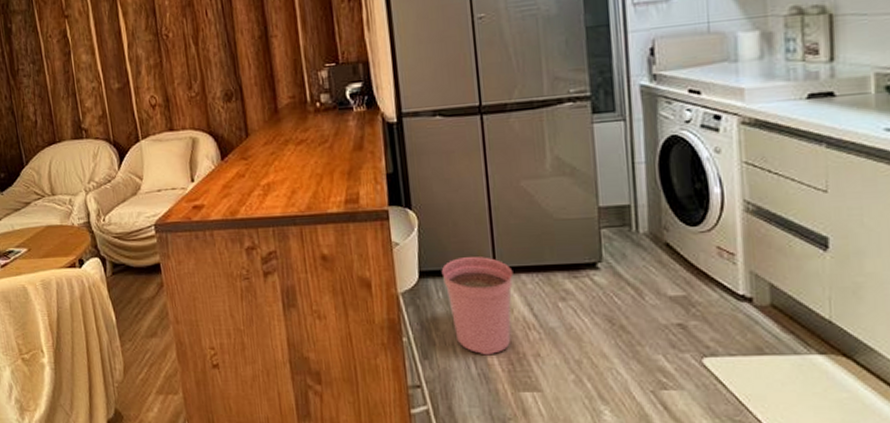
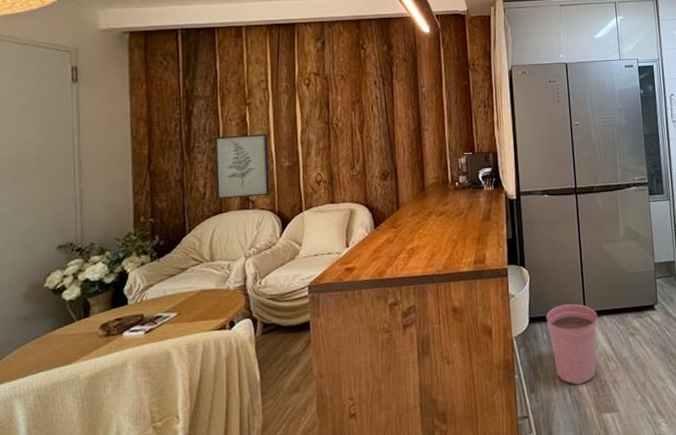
wall art: none [38,50,103,128] -> present [215,133,270,200]

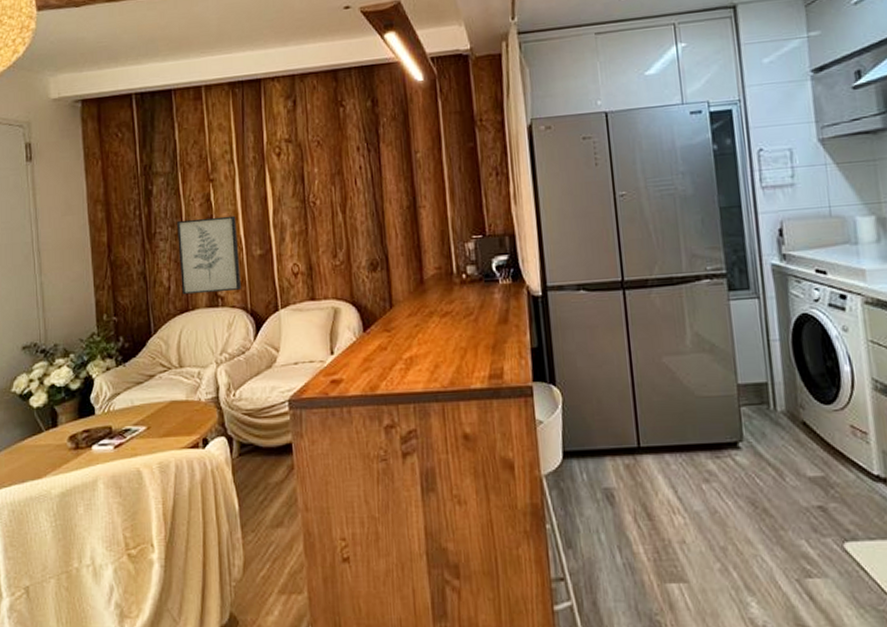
plant pot: present [546,303,598,385] -> none [585,435,657,543]

